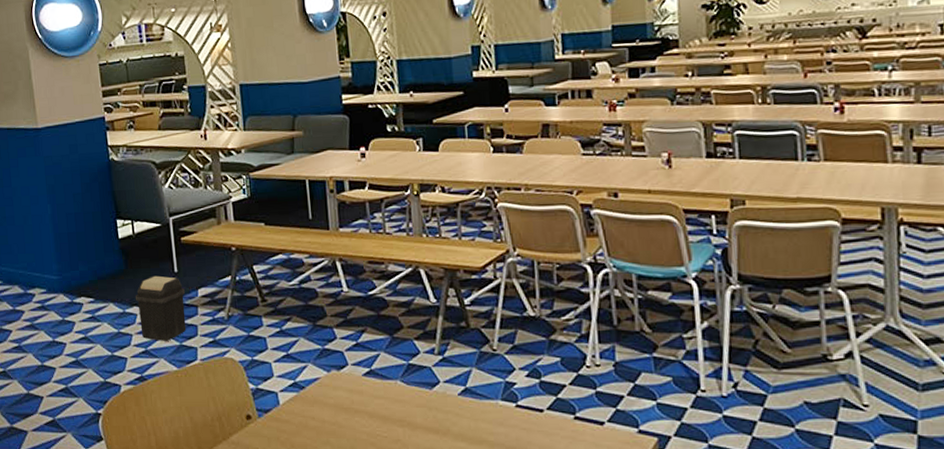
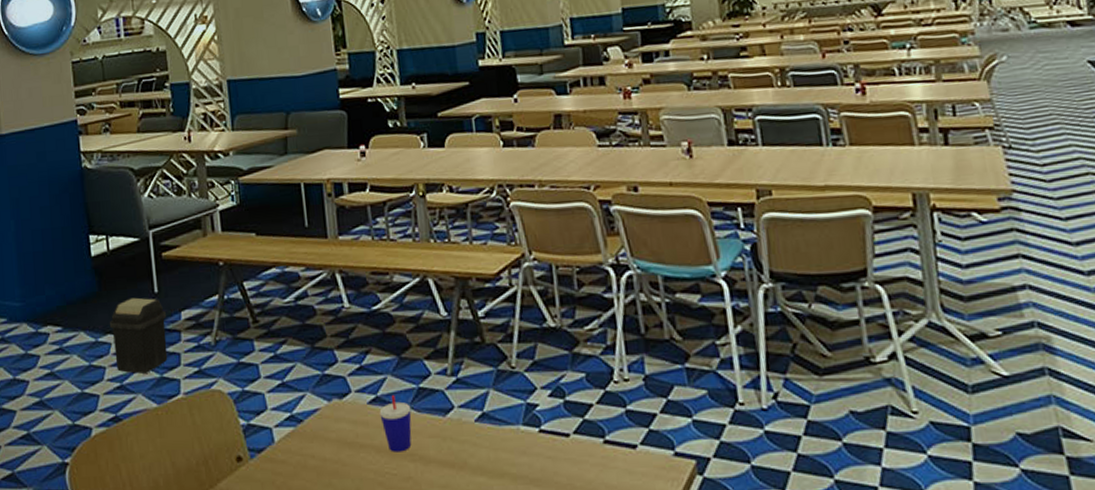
beverage cup: none [373,369,402,418] -> present [379,395,412,452]

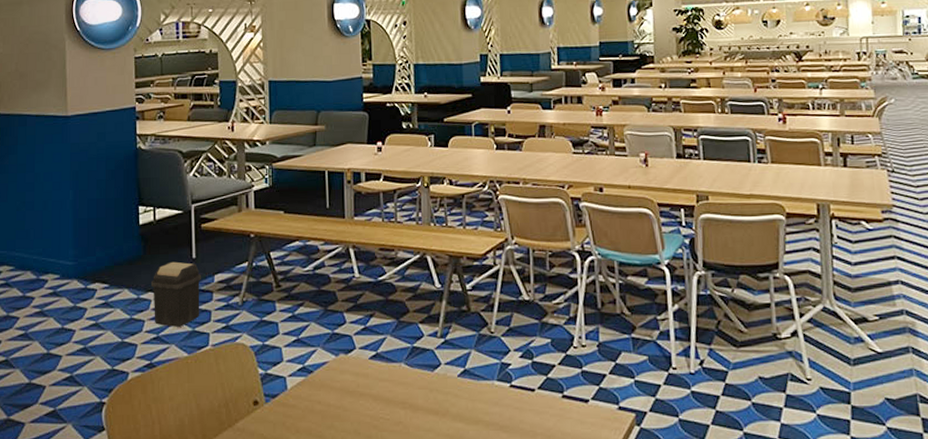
beverage cup: present [379,395,412,452] -> none [378,353,405,401]

